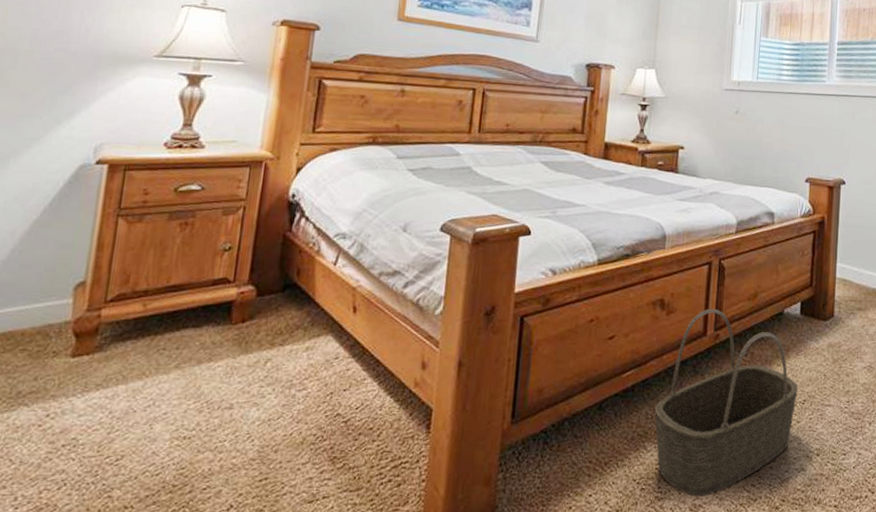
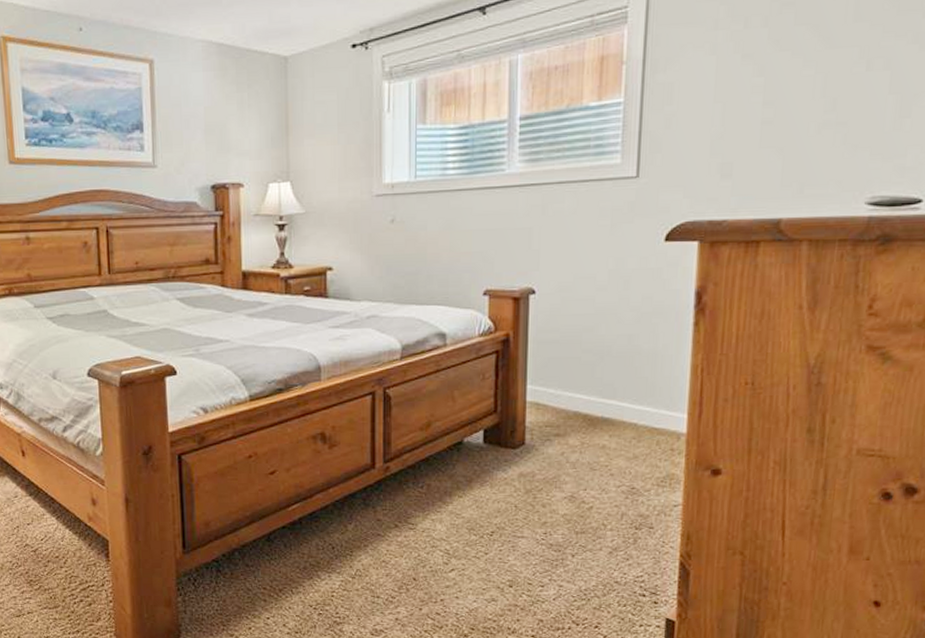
basket: present [655,308,798,497] -> none [326,440,484,623]

